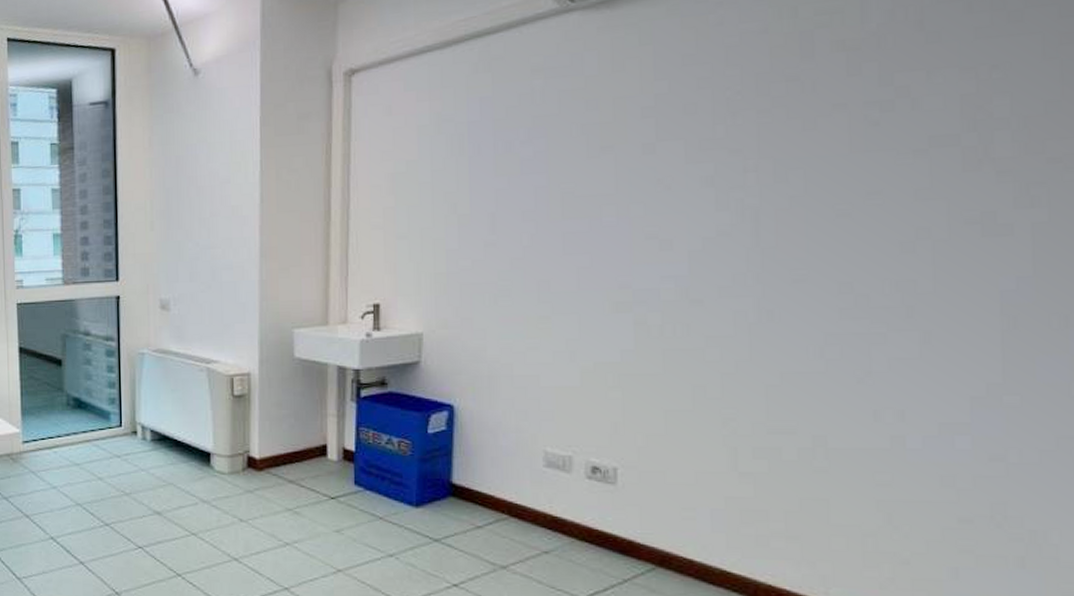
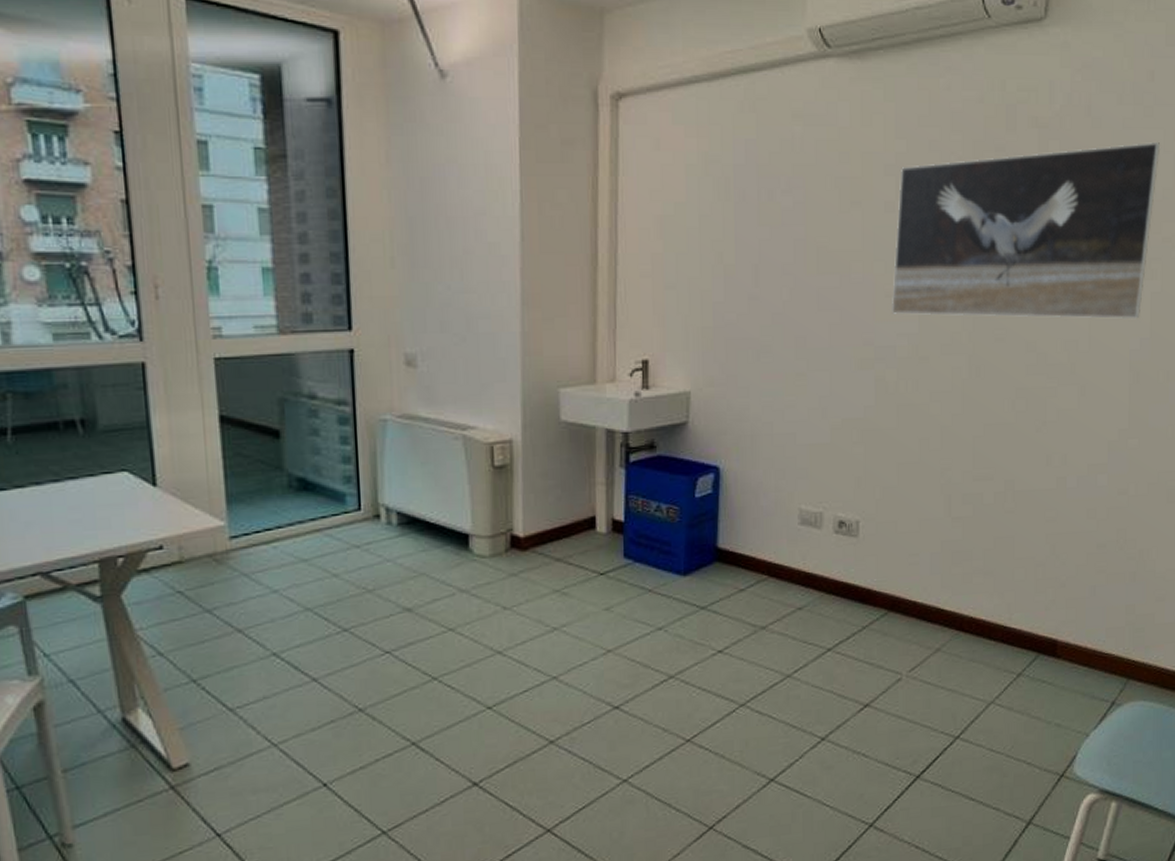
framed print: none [652,49,1038,257] -> present [891,141,1161,320]

